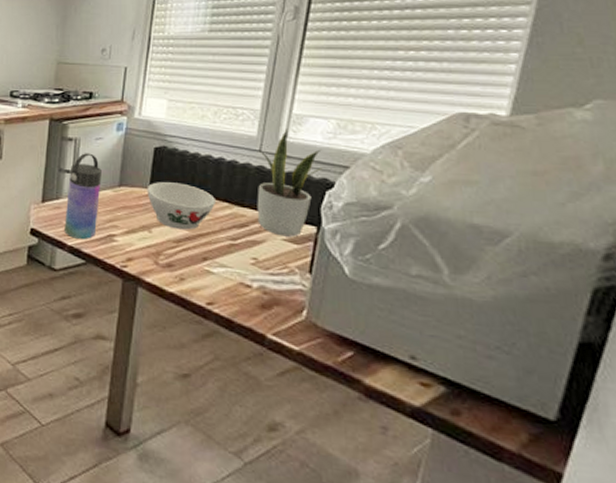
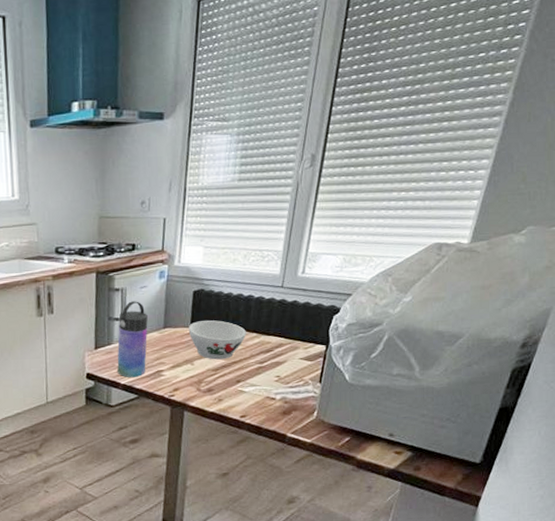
potted plant: present [257,127,326,237] -> none [279,264,334,356]

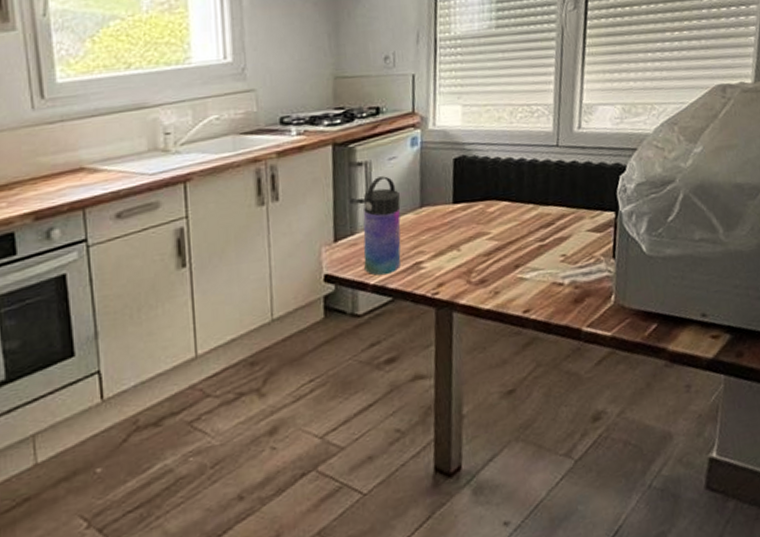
bowl: present [188,320,246,360] -> none [450,192,521,242]

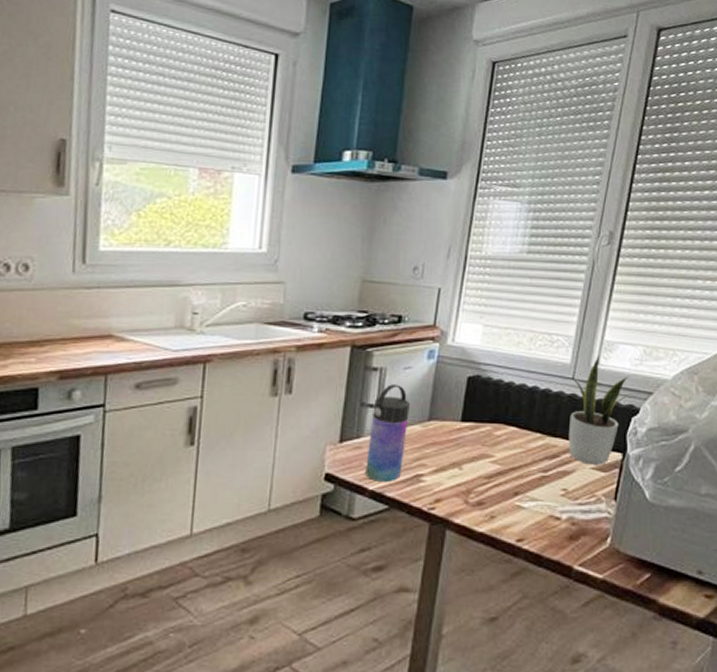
potted plant: none [557,118,617,228] -> present [568,354,632,465]

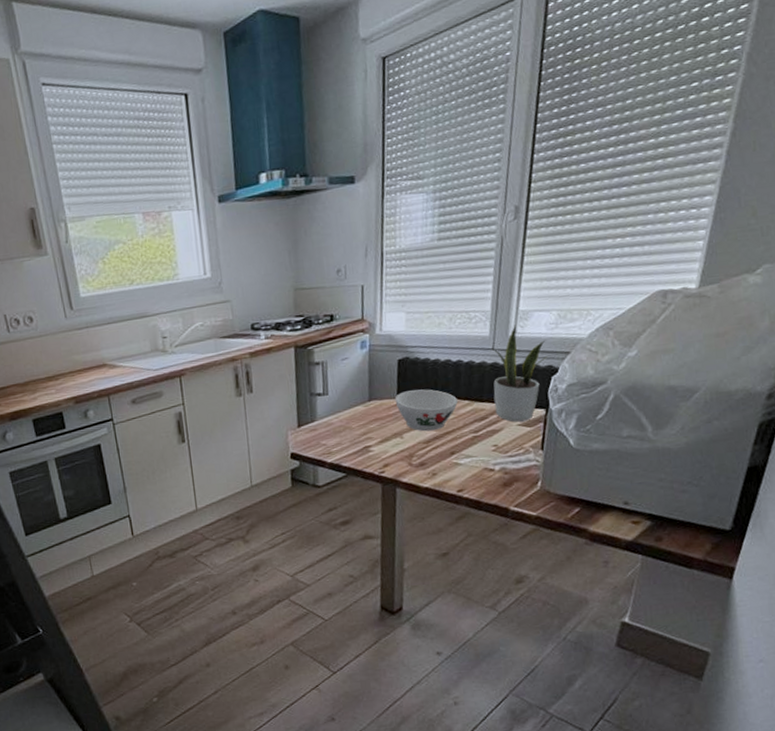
water bottle: present [365,384,410,481] -> none [321,374,353,455]
bowl: none [458,414,528,465] -> present [394,389,458,432]

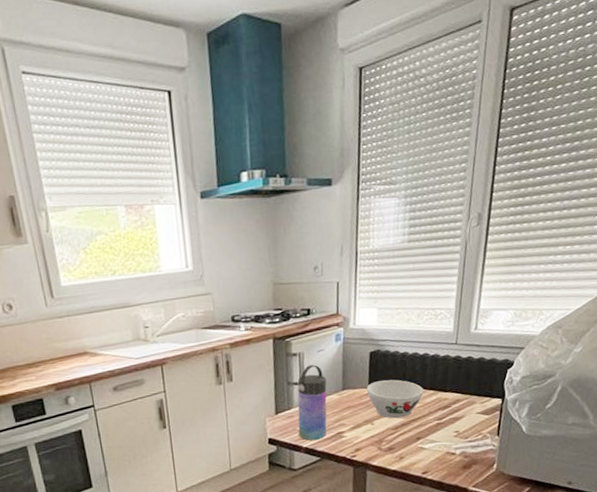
water bottle: none [321,374,353,455] -> present [297,365,327,441]
potted plant: present [492,323,550,422] -> none [456,320,507,411]

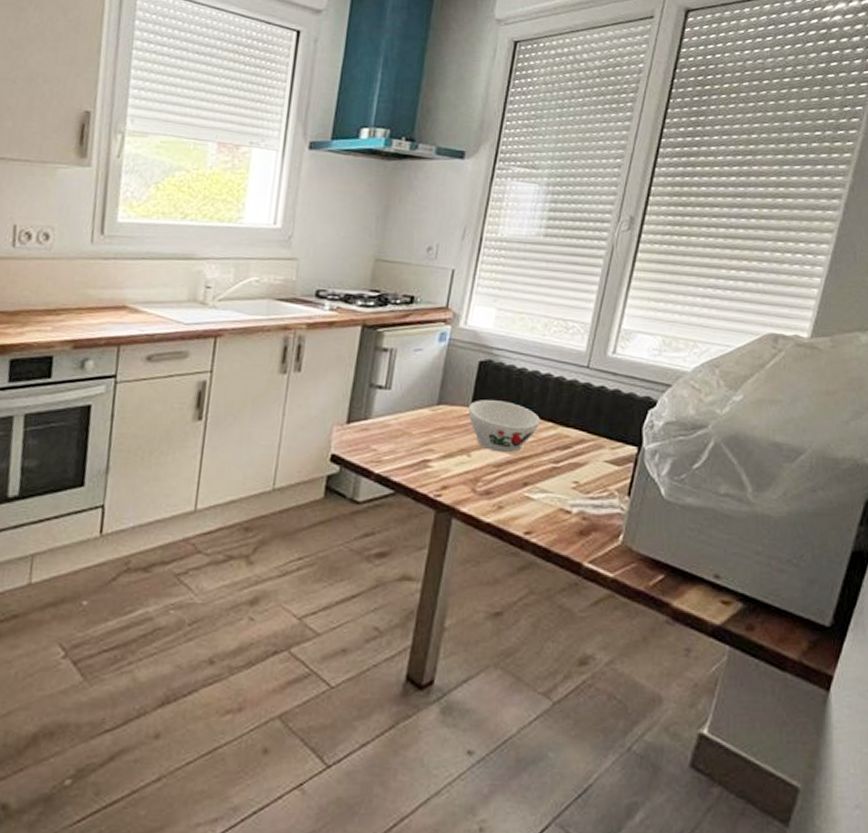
water bottle: present [297,365,327,441] -> none [372,366,419,466]

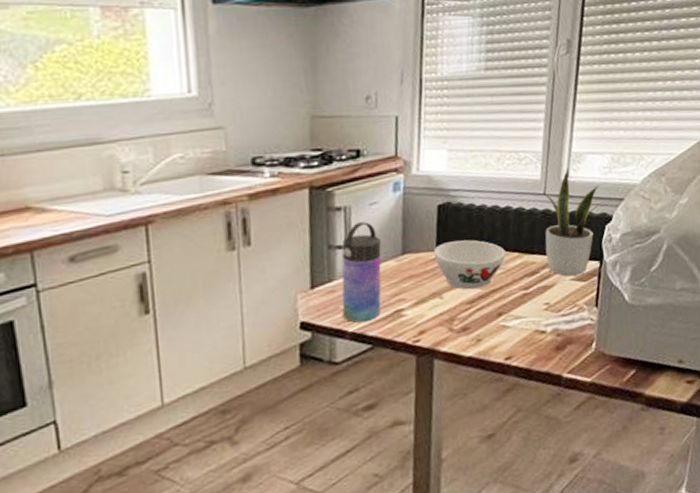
water bottle: none [372,366,419,466] -> present [341,222,382,323]
potted plant: none [581,342,650,458] -> present [544,166,604,277]

